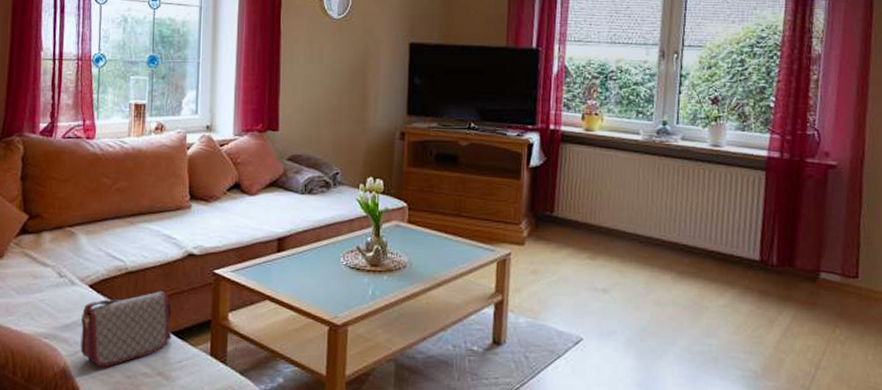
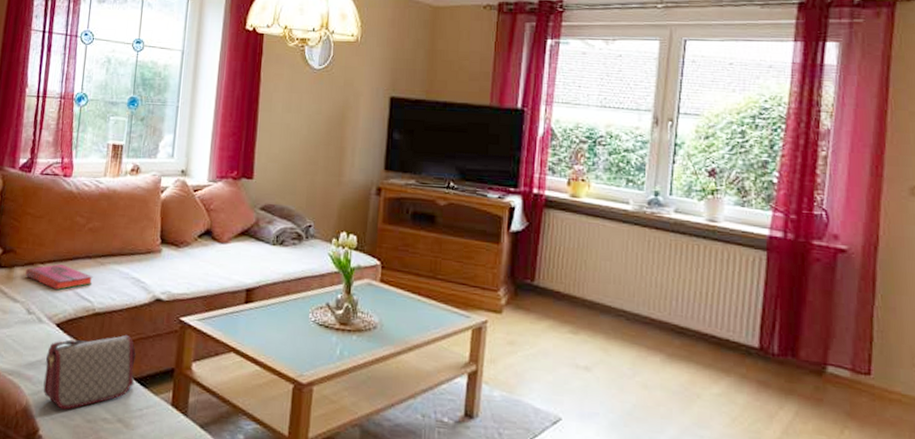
hardback book: none [54,227,124,252] -> present [25,264,93,290]

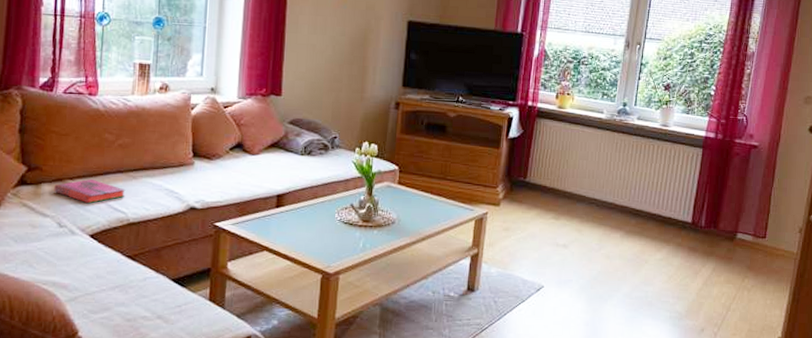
handbag: present [43,334,136,410] -> none [80,241,173,312]

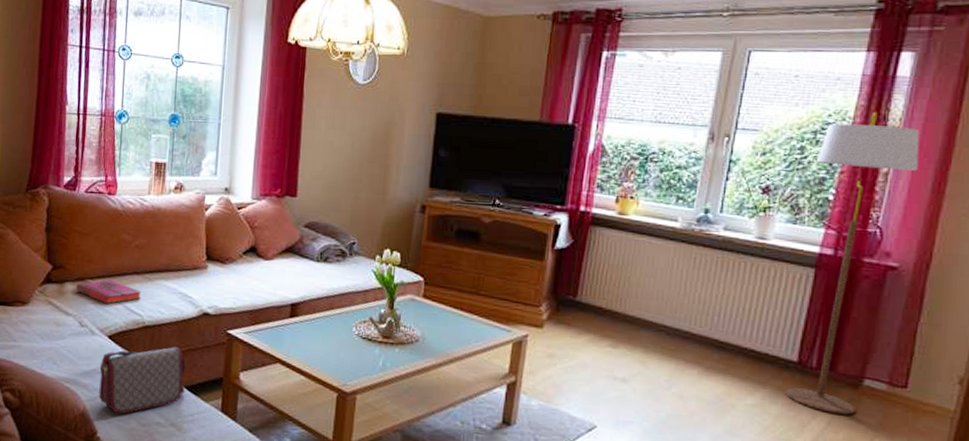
handbag: none [80,241,173,312] -> present [99,346,186,415]
floor lamp: none [683,27,771,262] -> present [785,112,920,415]

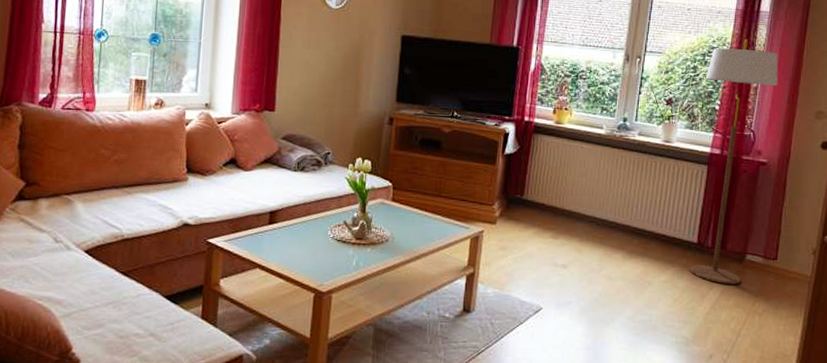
hardback book: present [76,280,142,305] -> none [51,195,121,219]
handbag: present [99,346,186,415] -> none [74,257,166,329]

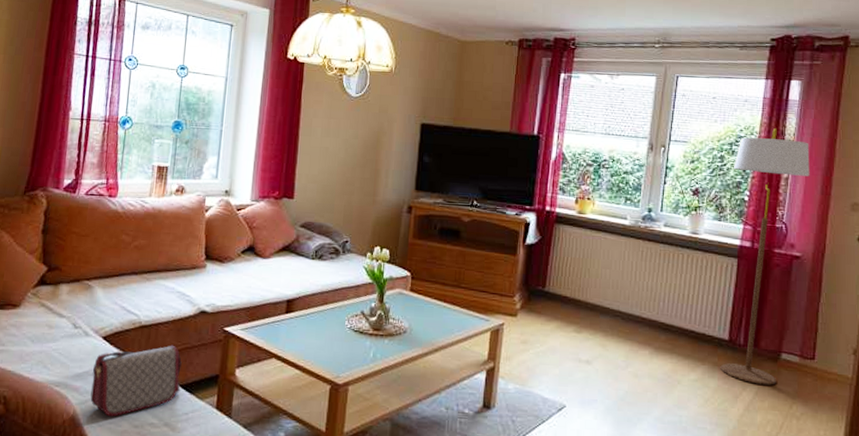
handbag: none [74,257,166,329] -> present [90,345,182,417]

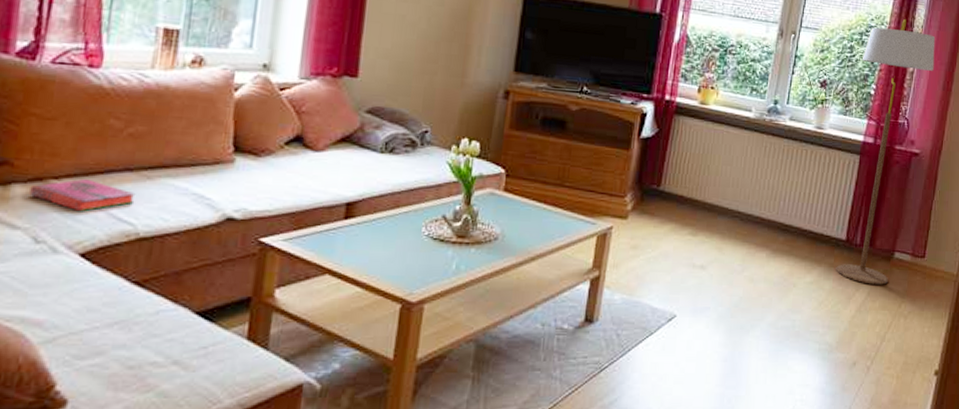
hardback book: none [71,281,139,305] -> present [29,179,136,212]
handbag: present [90,345,182,417] -> none [60,261,199,357]

